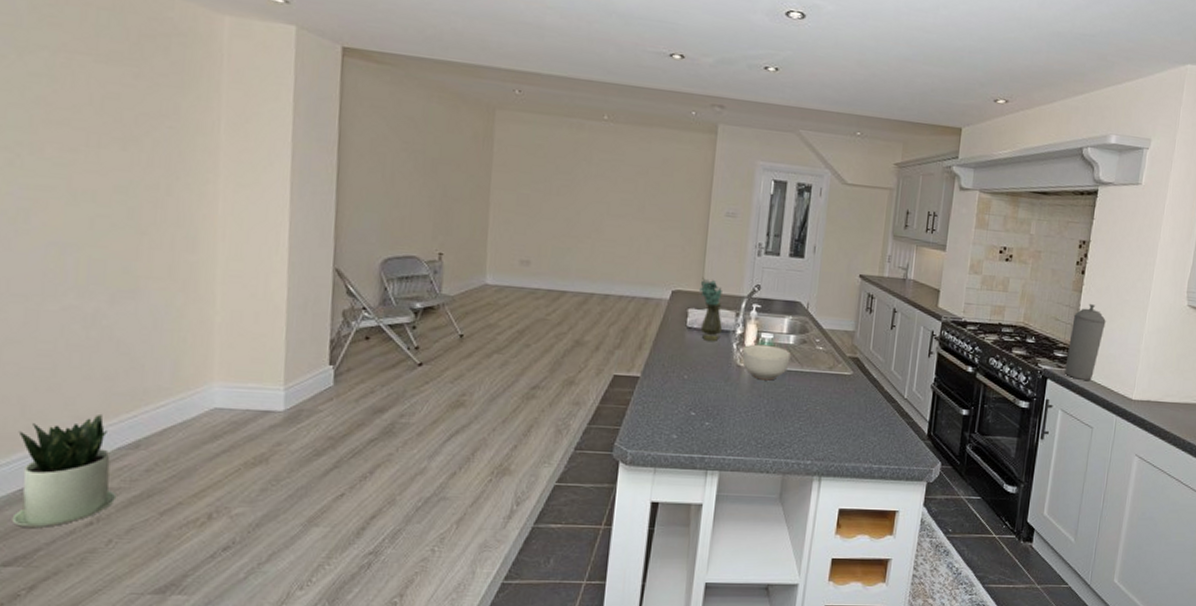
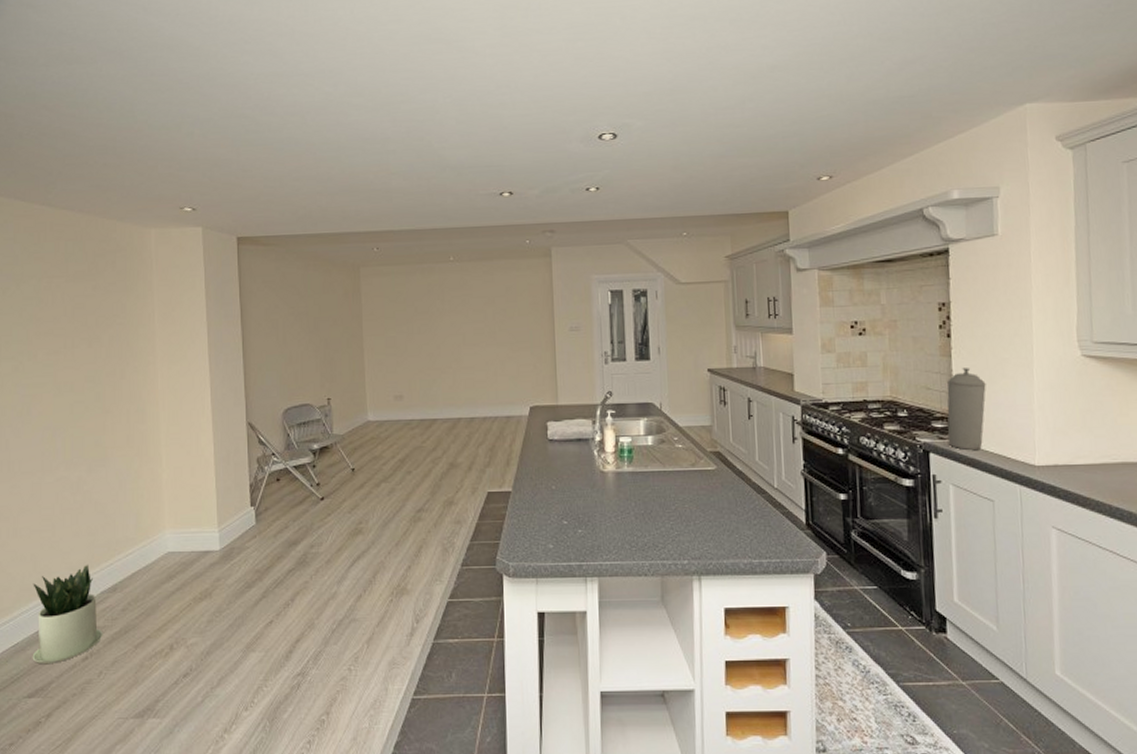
vase: present [699,277,723,342] -> none [555,390,582,452]
bowl: present [741,344,792,381] -> none [603,448,652,484]

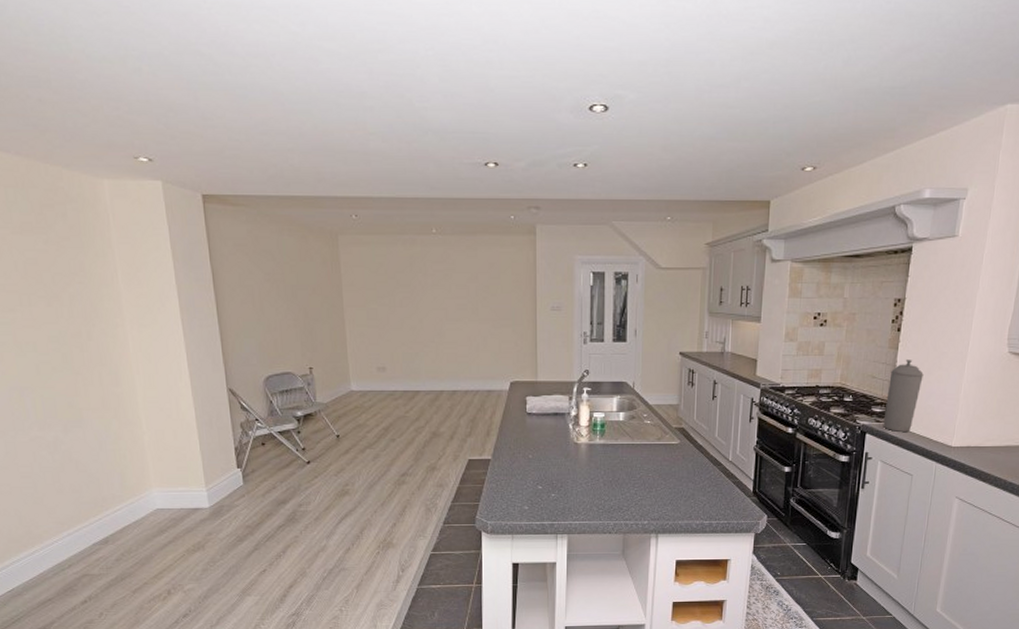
planter: present [32,564,103,665] -> none [20,518,100,607]

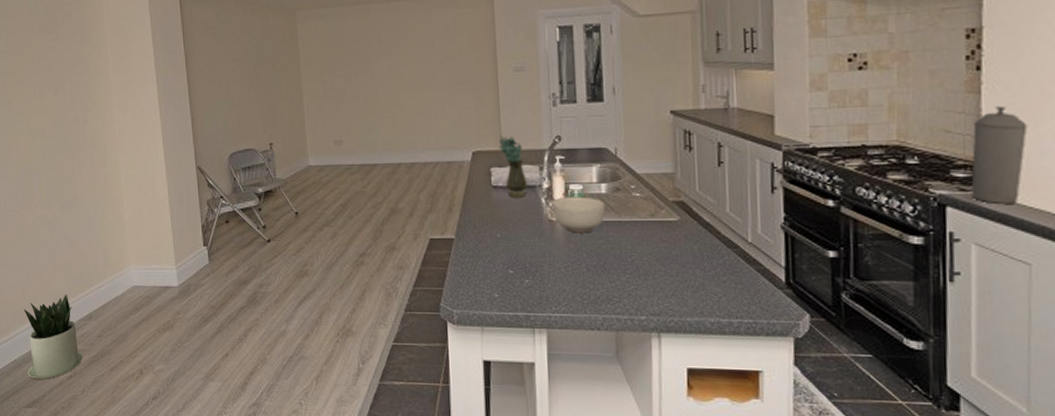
planter: none [20,518,100,607] -> present [23,294,84,380]
vase: none [534,367,559,425] -> present [498,134,529,199]
bowl: none [578,423,623,454] -> present [551,196,606,233]

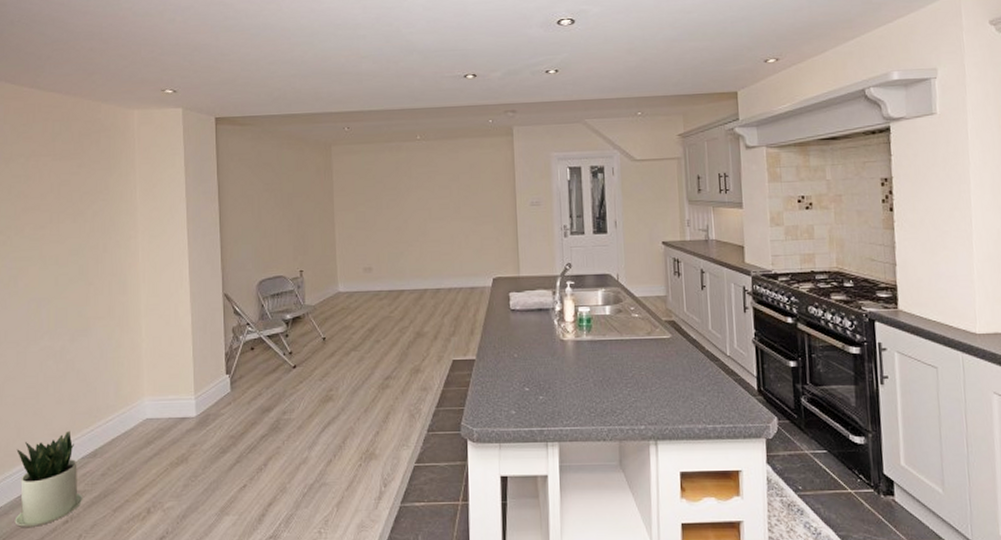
vase: present [498,134,529,199] -> none [517,262,543,321]
bowl: present [551,196,606,233] -> none [563,318,610,352]
canister: present [971,106,1027,205] -> none [890,240,928,320]

